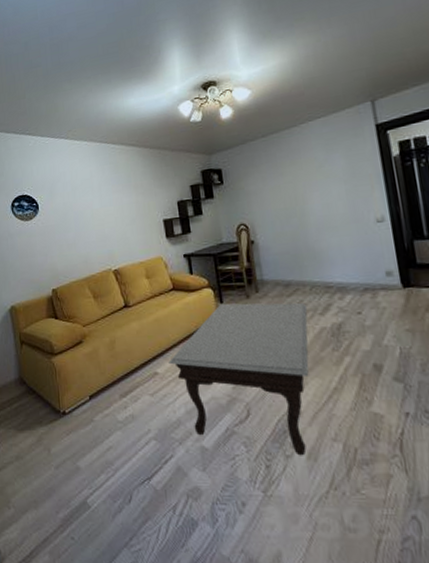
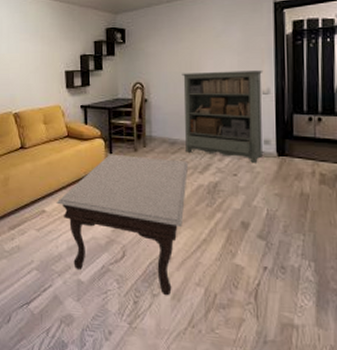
bookshelf: none [287,197,387,298] -> present [182,70,264,163]

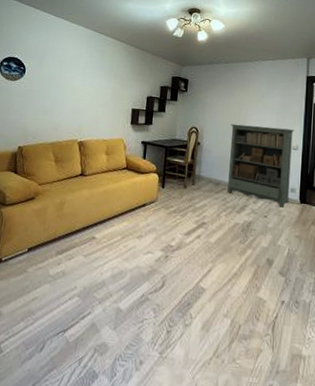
coffee table: present [56,154,189,296] -> none [107,188,229,326]

